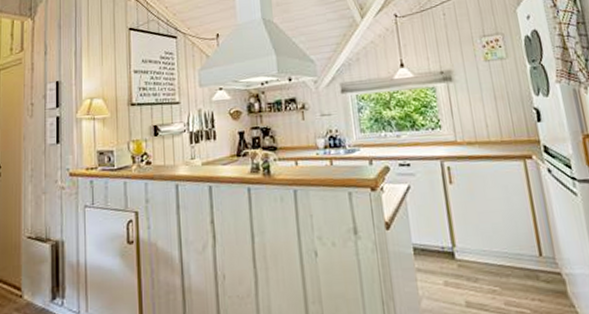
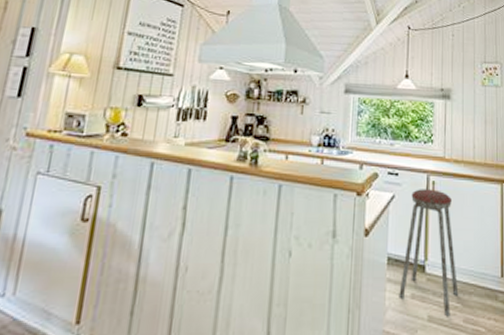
music stool: none [427,175,495,301] -> present [399,189,459,317]

